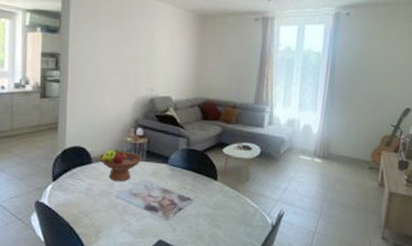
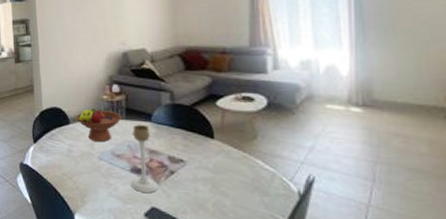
candle holder: none [144,166,167,227] -> present [131,124,158,193]

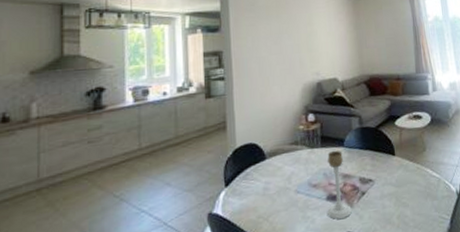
fruit bowl: present [76,108,122,141] -> none [272,139,318,175]

